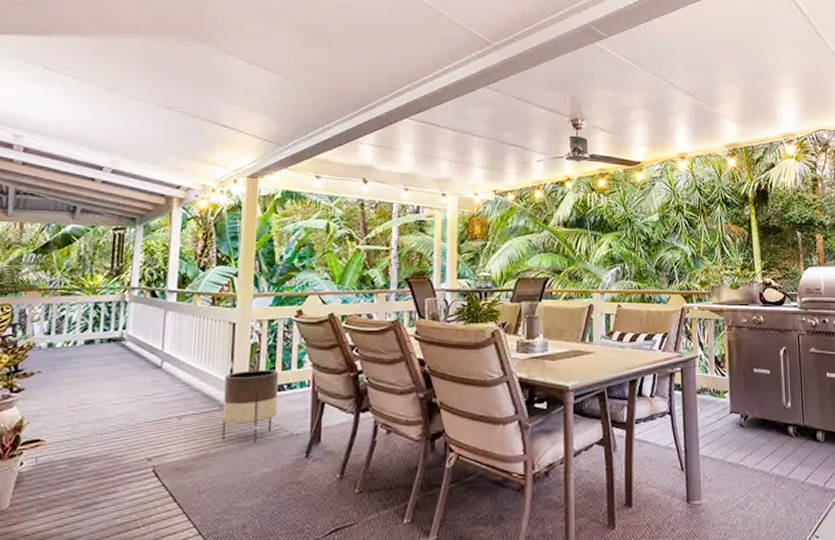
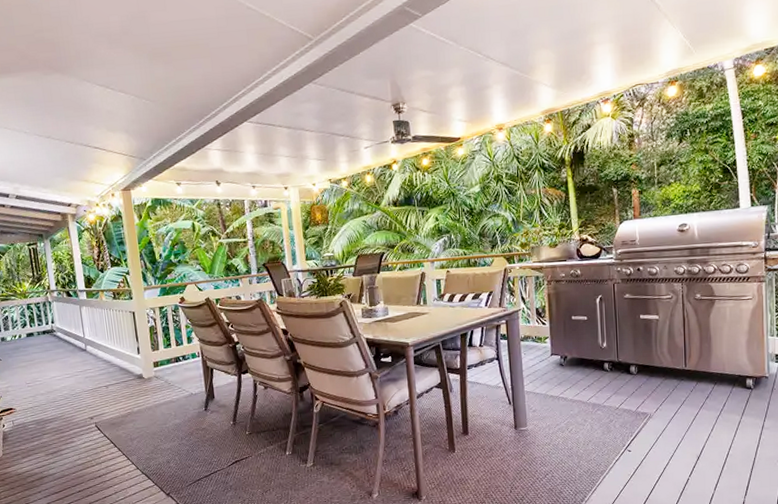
planter: present [221,370,279,443] -> none [134,346,178,402]

